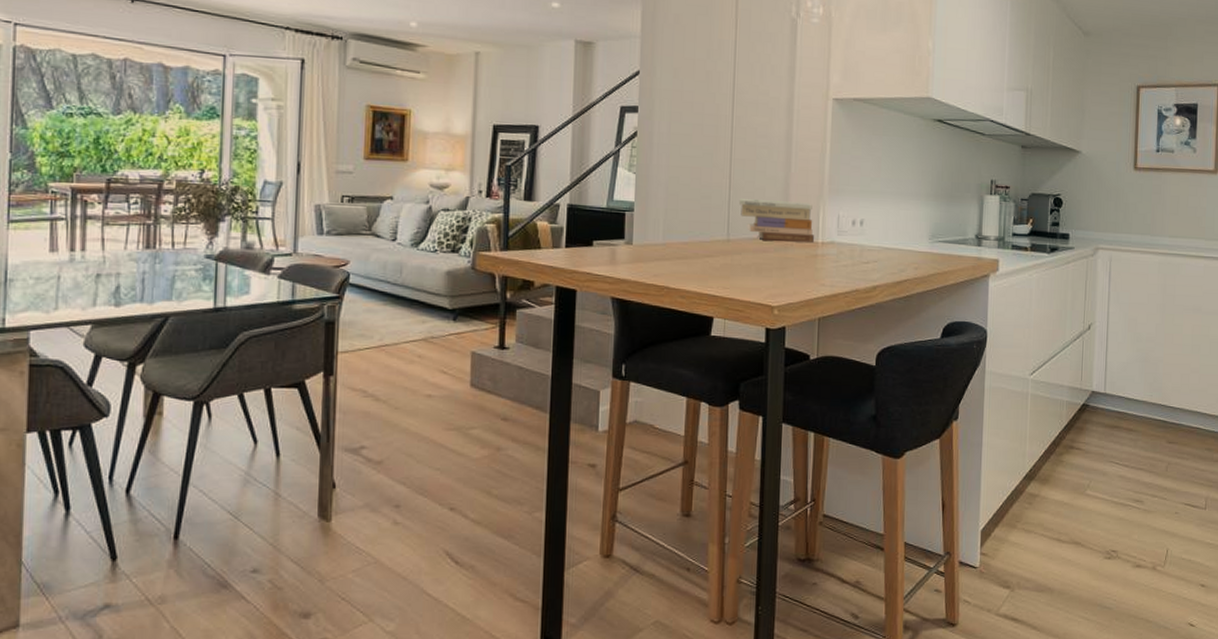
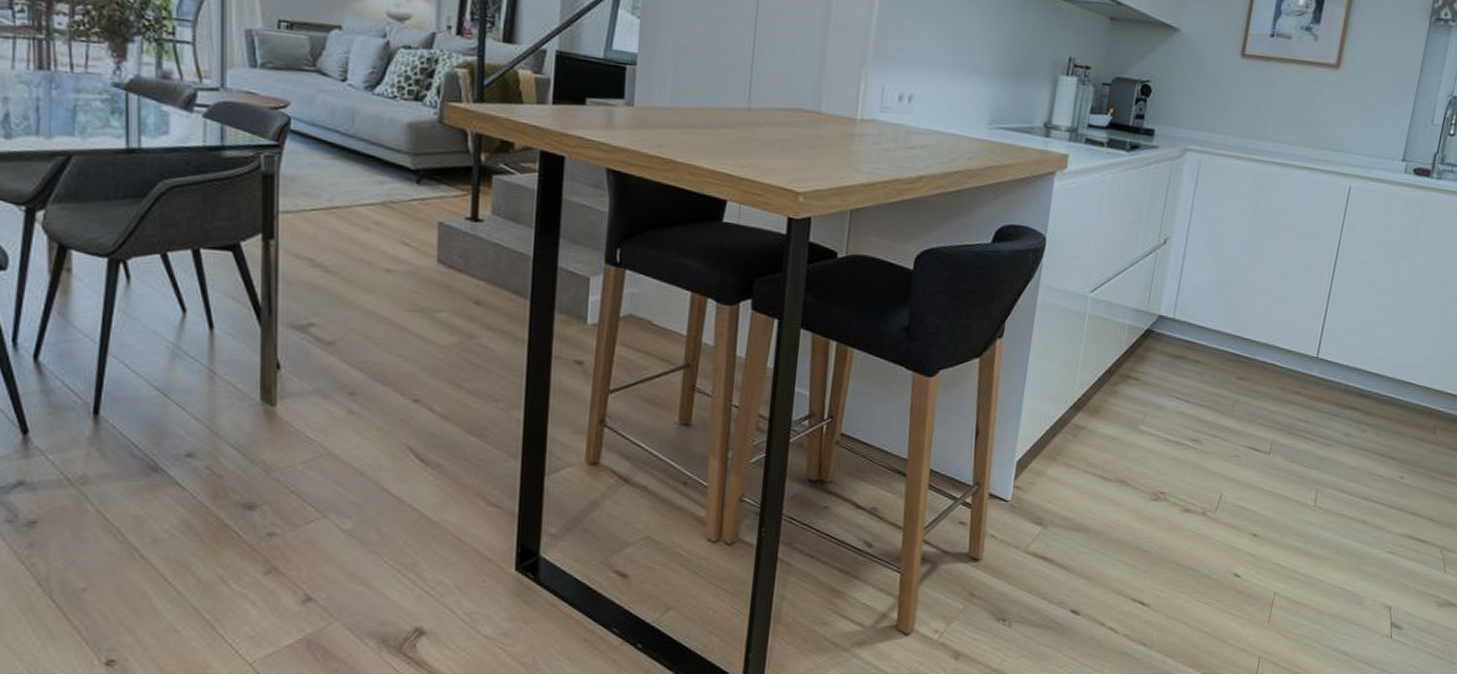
books: present [740,199,815,244] -> none [765,59,853,120]

